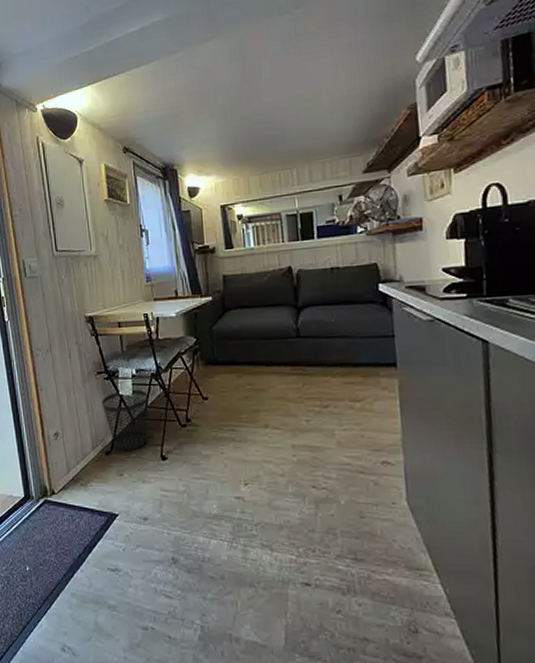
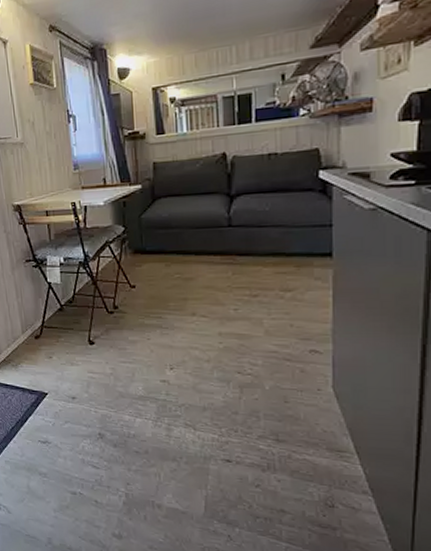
wastebasket: present [101,389,149,452] -> none [30,277,76,336]

